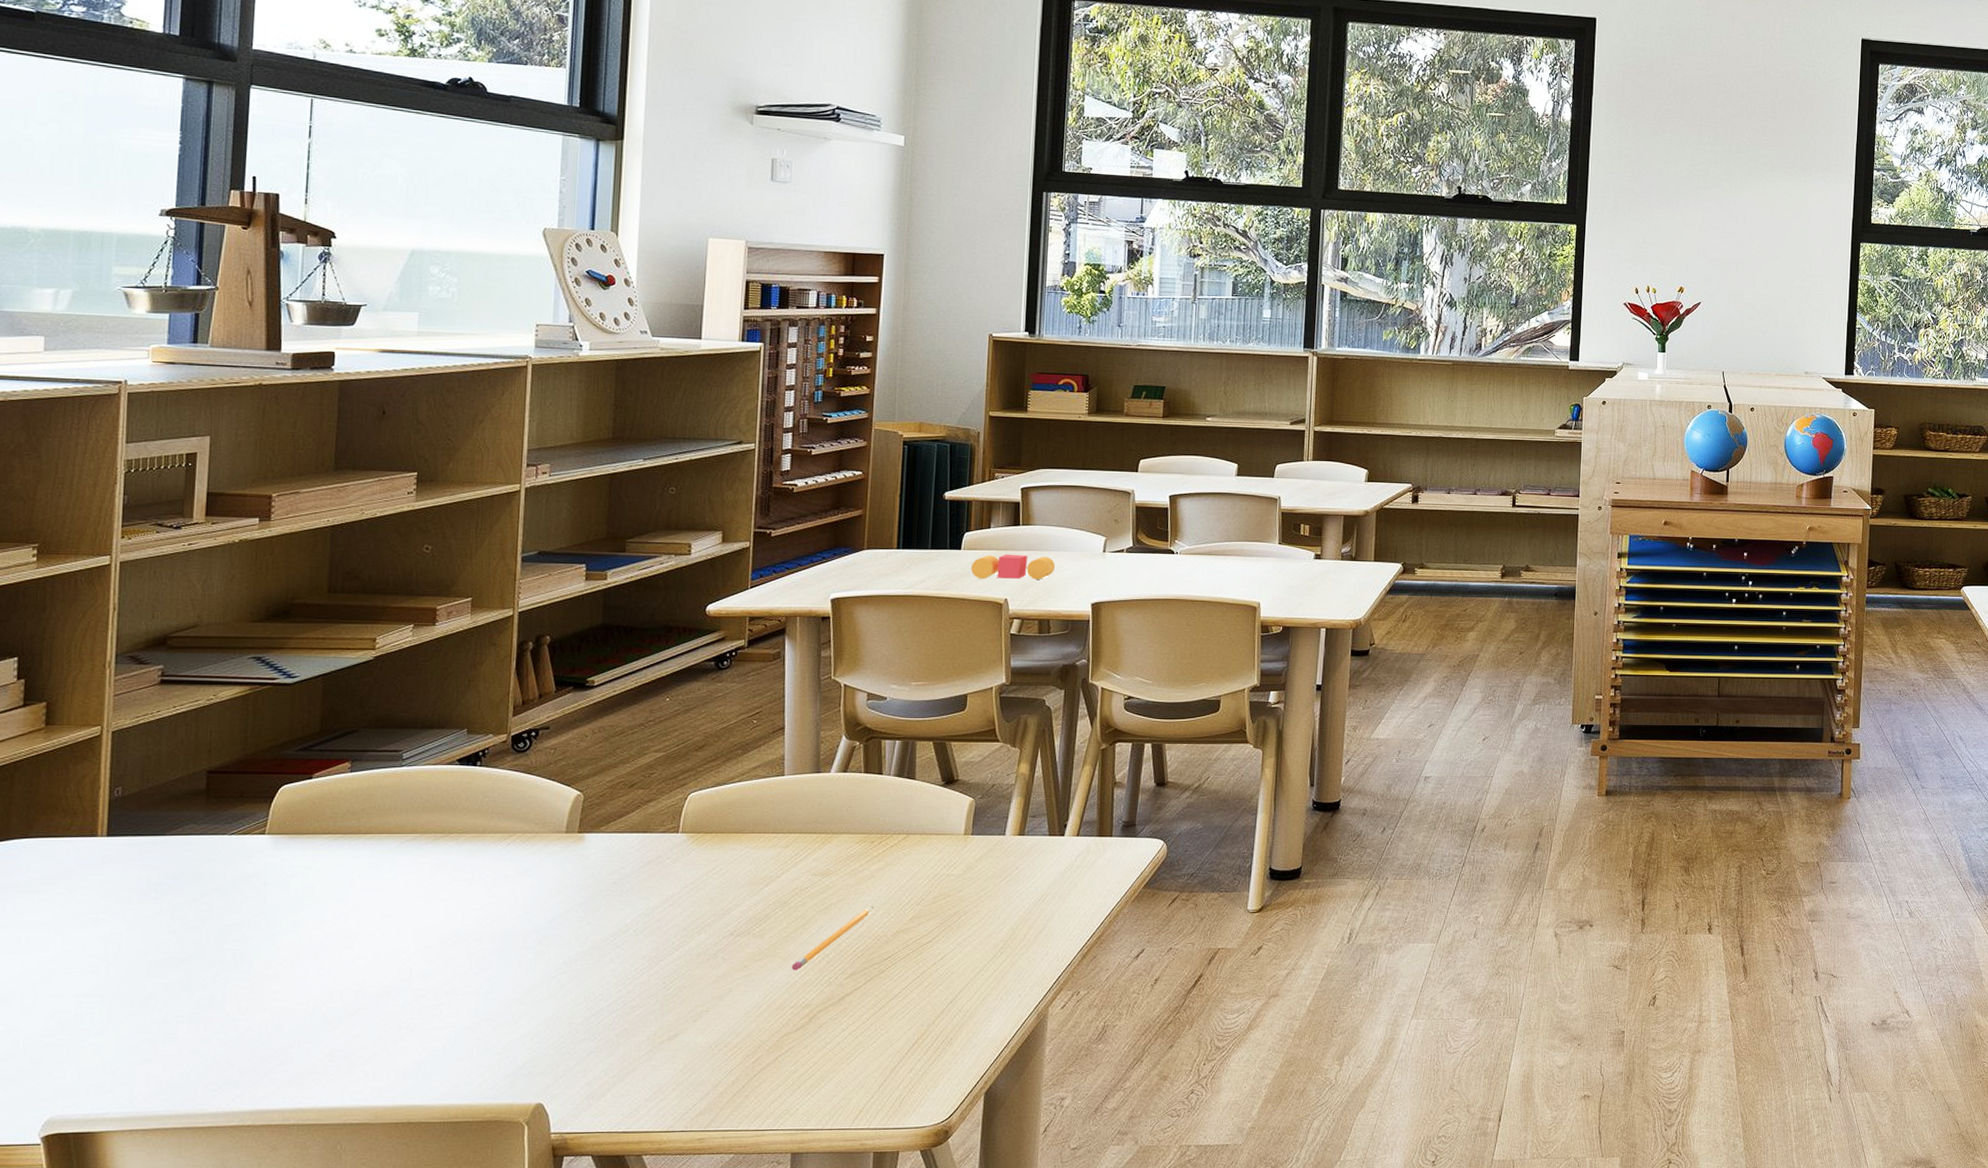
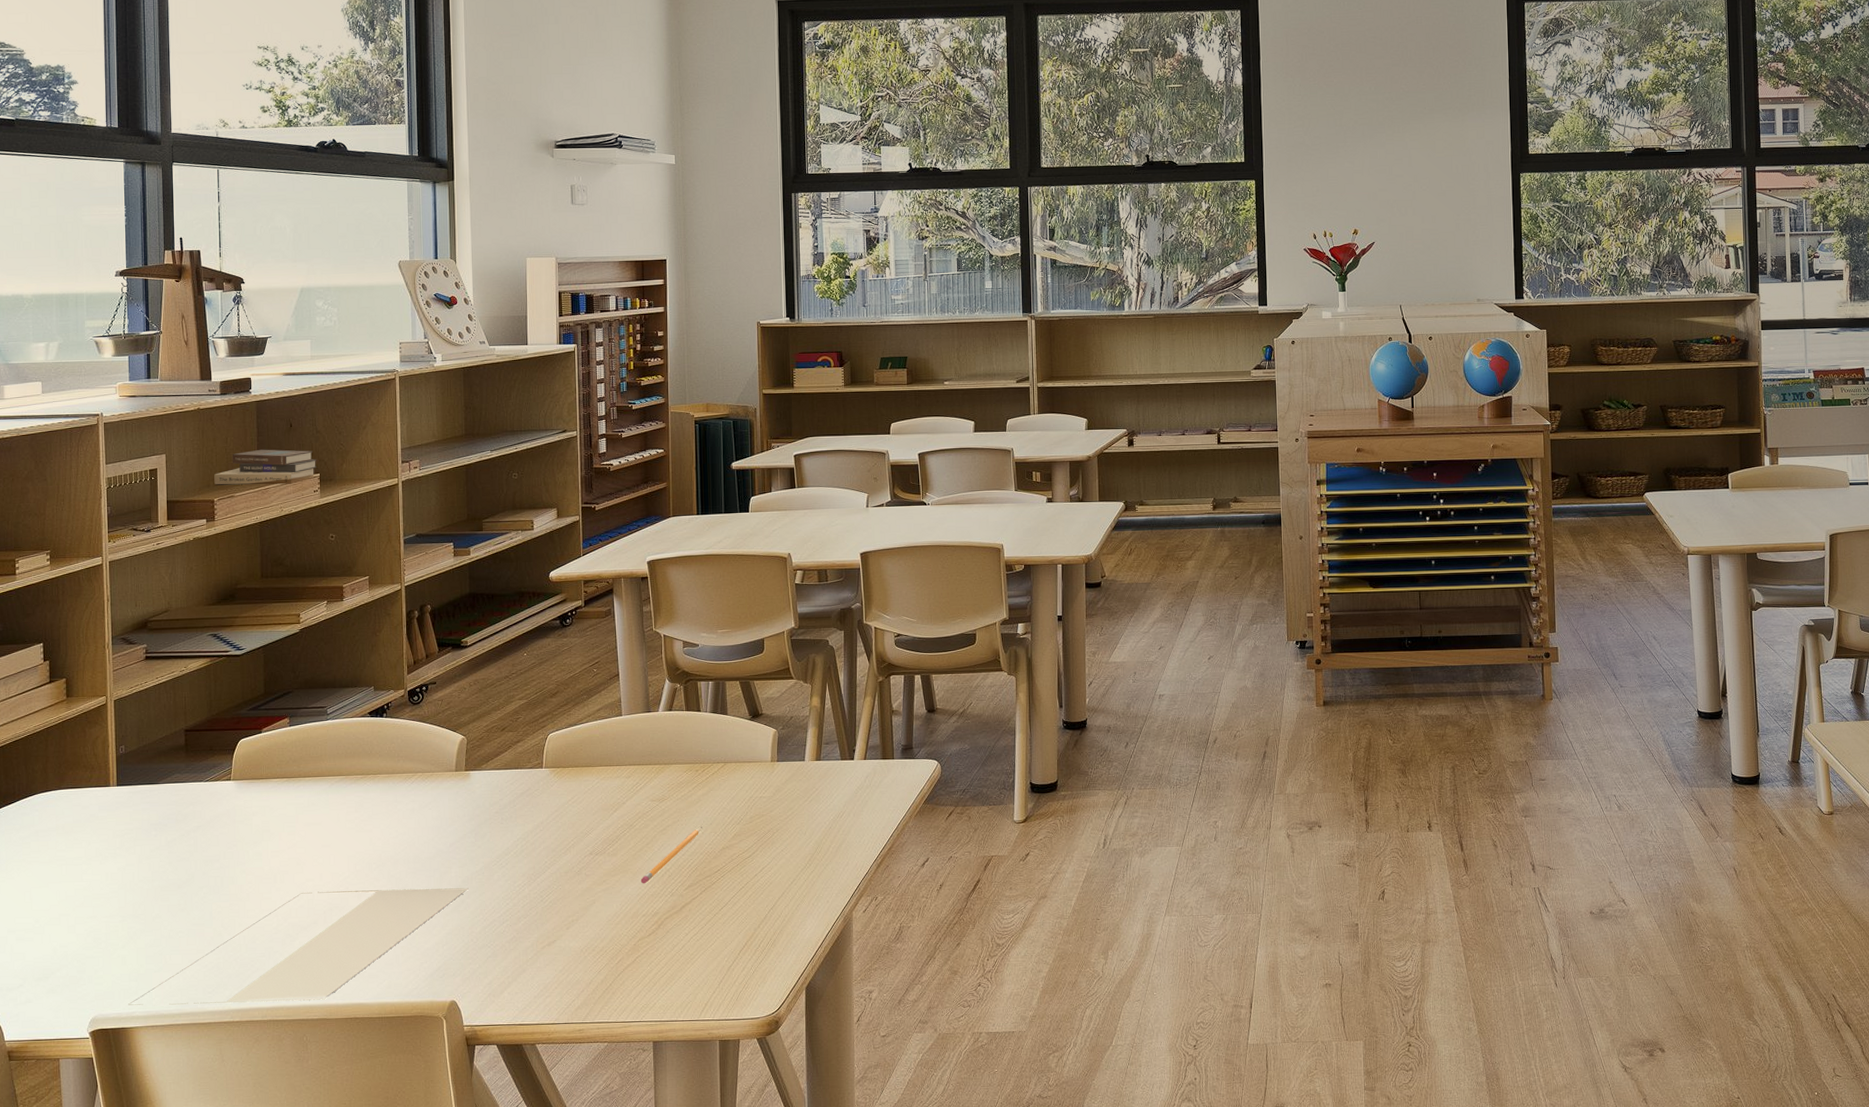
paper: none [99,970,571,1106] -> present [128,888,469,1006]
books: none [274,438,415,482] -> present [214,449,317,485]
toy blocks: present [970,554,1056,579] -> none [758,513,828,537]

